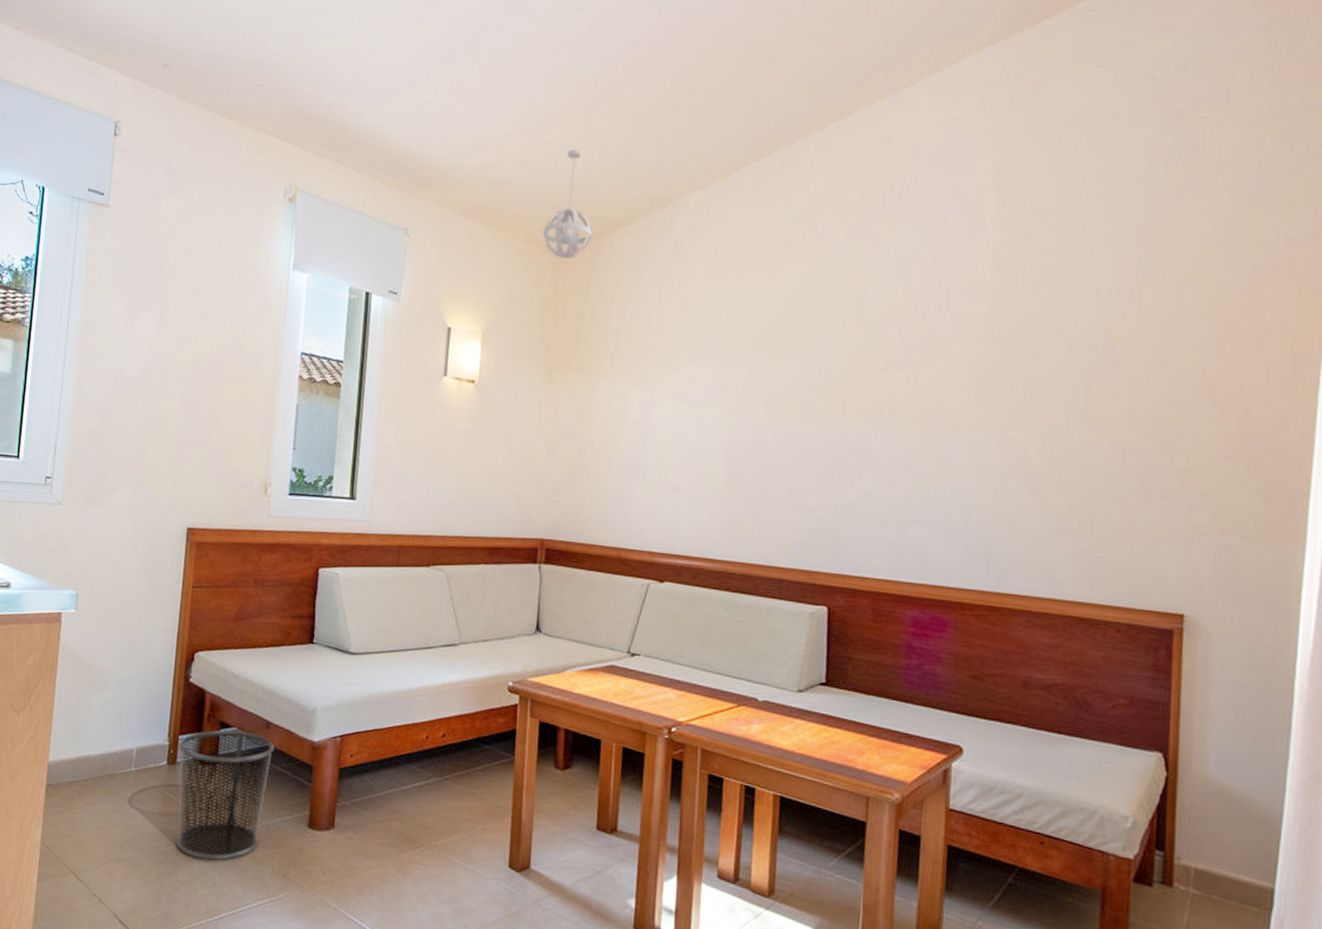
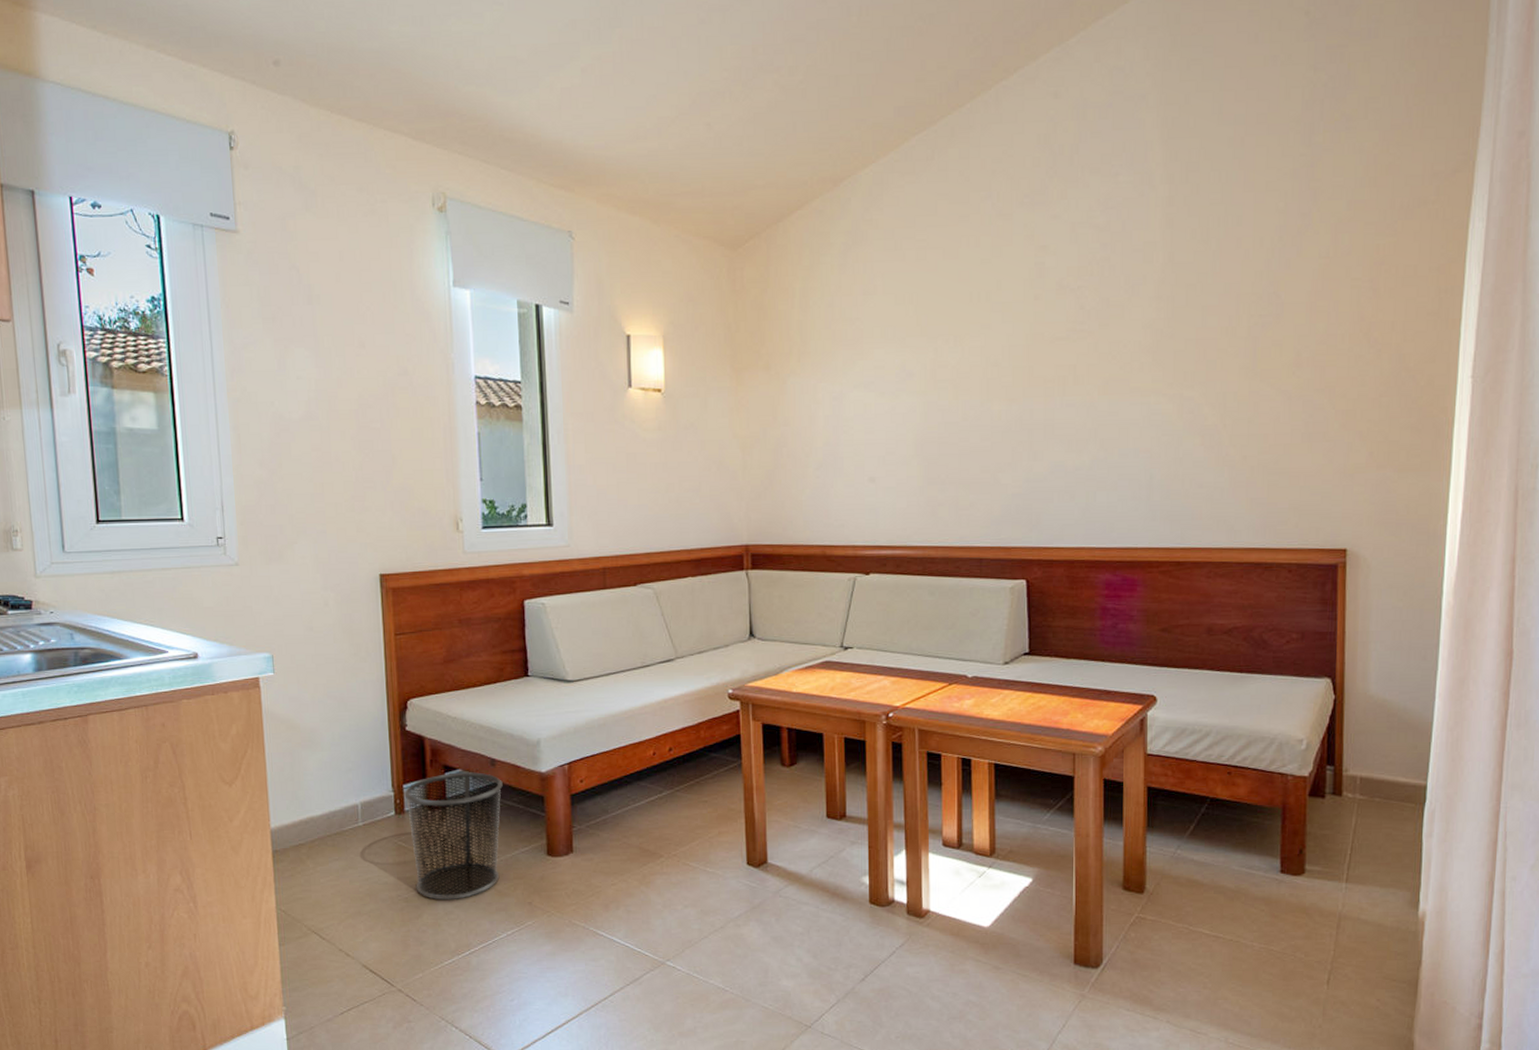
pendant light: present [542,149,592,259] -> none [714,130,765,251]

